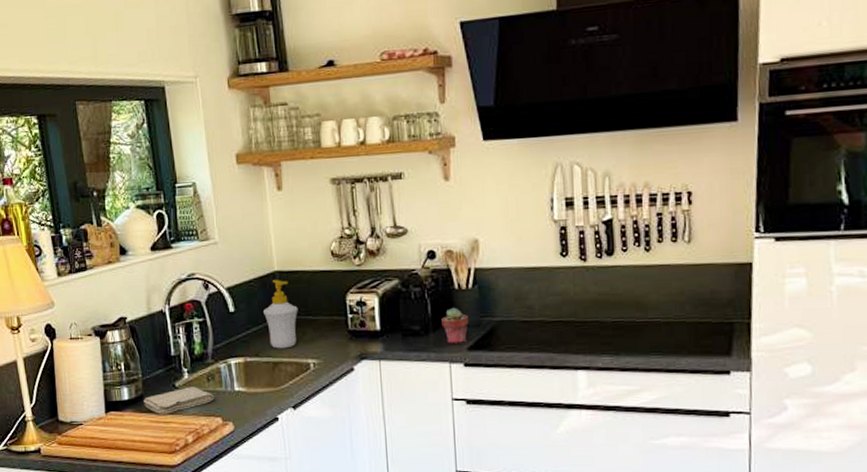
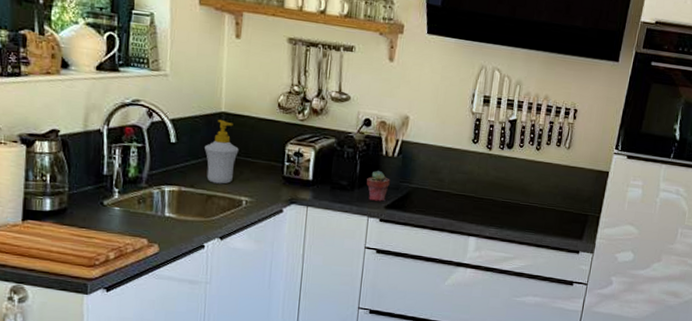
washcloth: present [144,387,215,414] -> none [67,206,143,229]

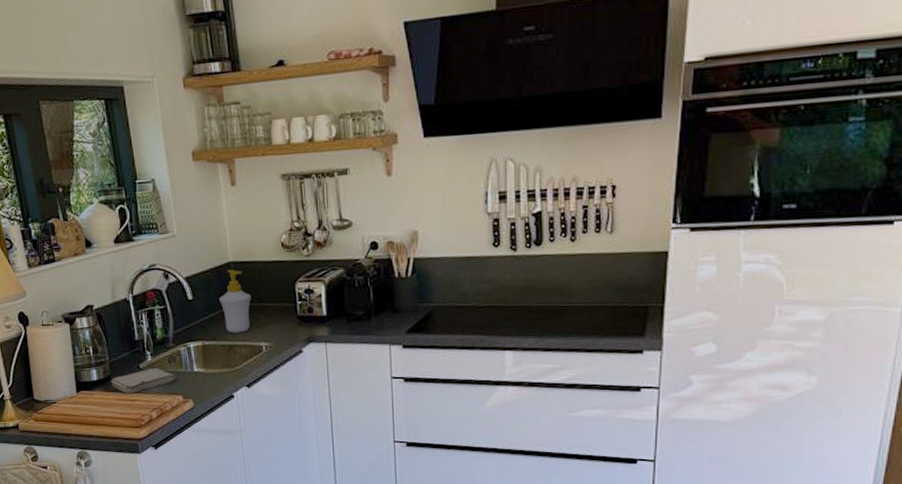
washcloth: none [67,206,143,229] -> present [111,368,176,393]
potted succulent: present [366,171,390,202] -> none [382,295,408,327]

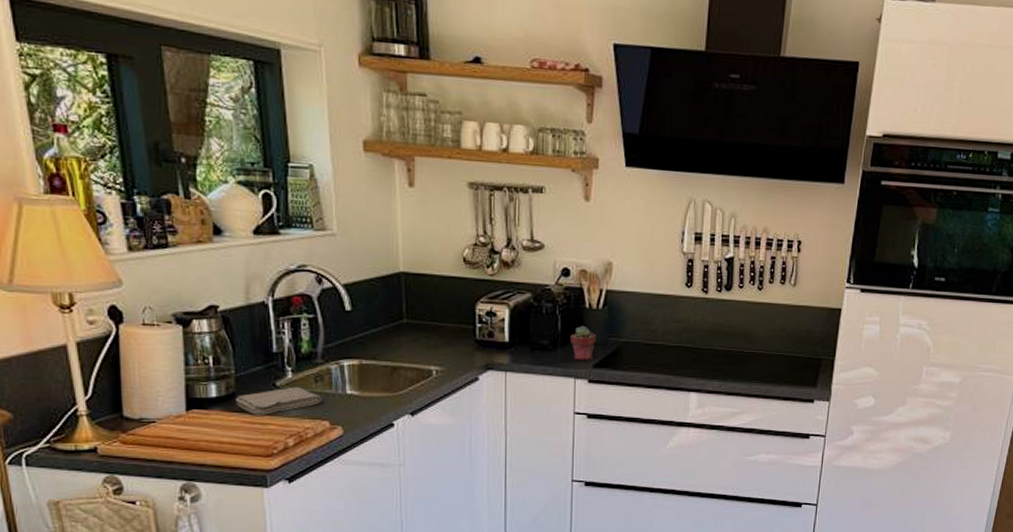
soap bottle: present [219,269,251,333] -> none [385,280,423,354]
potted succulent: none [382,295,408,327] -> present [570,326,596,360]

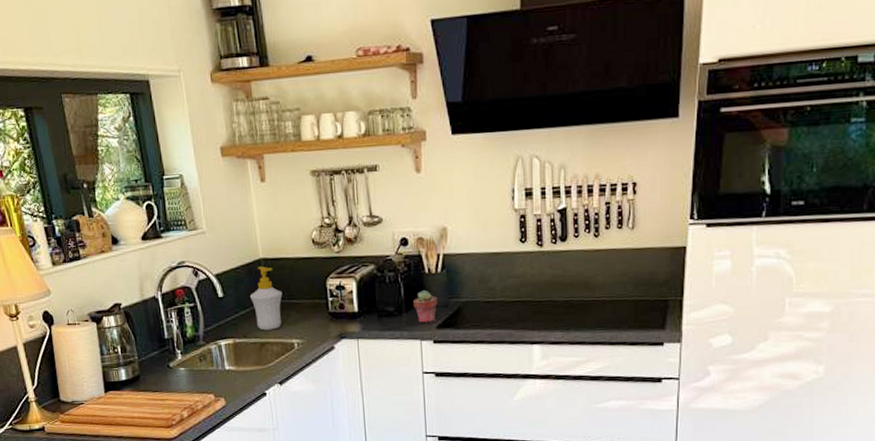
washcloth: present [236,387,322,415] -> none [140,367,207,392]
soap bottle: none [385,280,423,354] -> present [250,266,283,331]

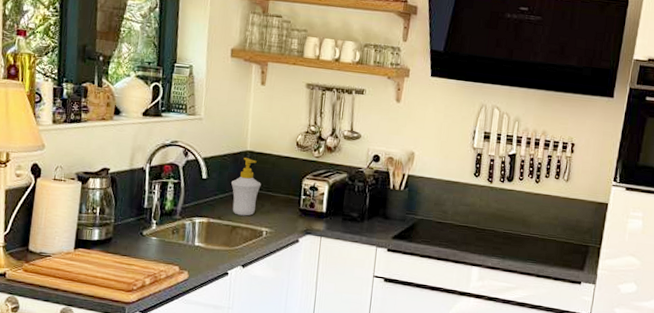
potted succulent: present [413,290,438,323] -> none [375,203,397,233]

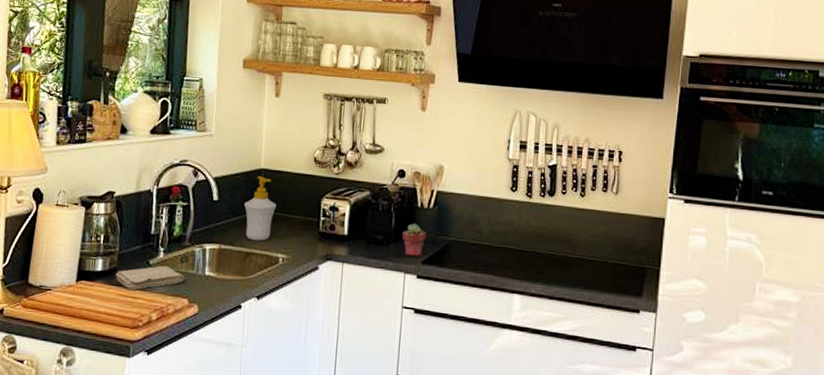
washcloth: none [111,236,176,257] -> present [115,266,185,290]
potted succulent: none [375,203,397,233] -> present [402,224,426,257]

